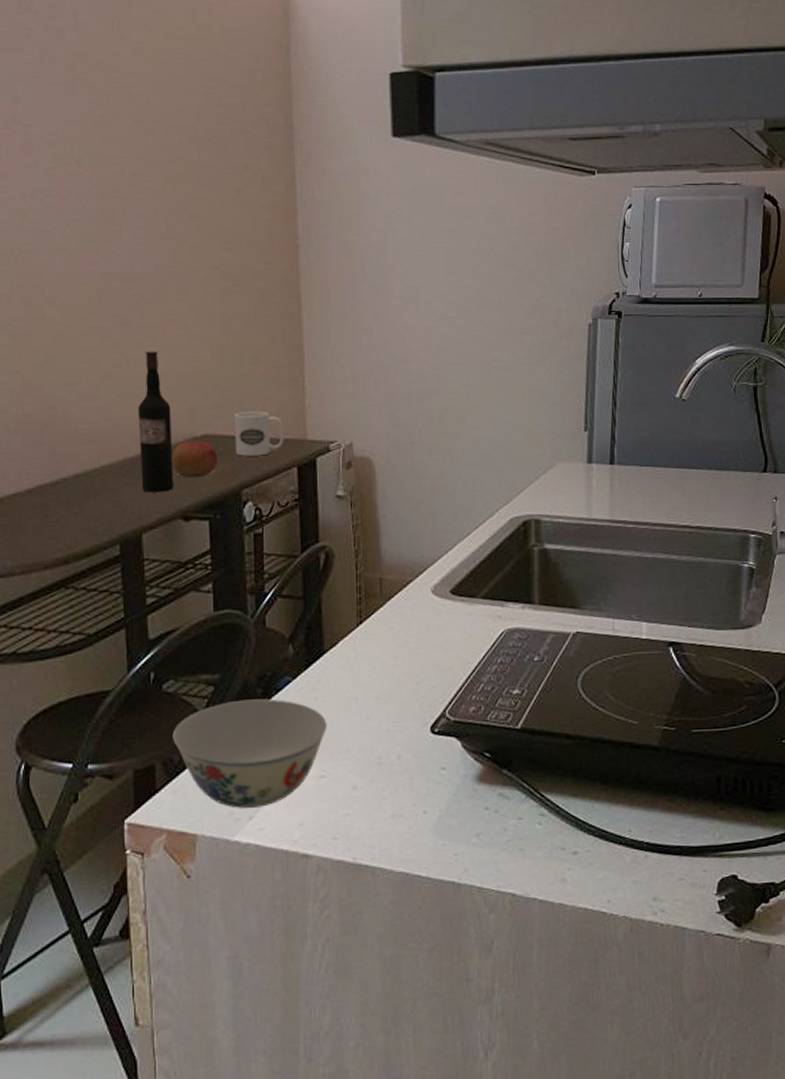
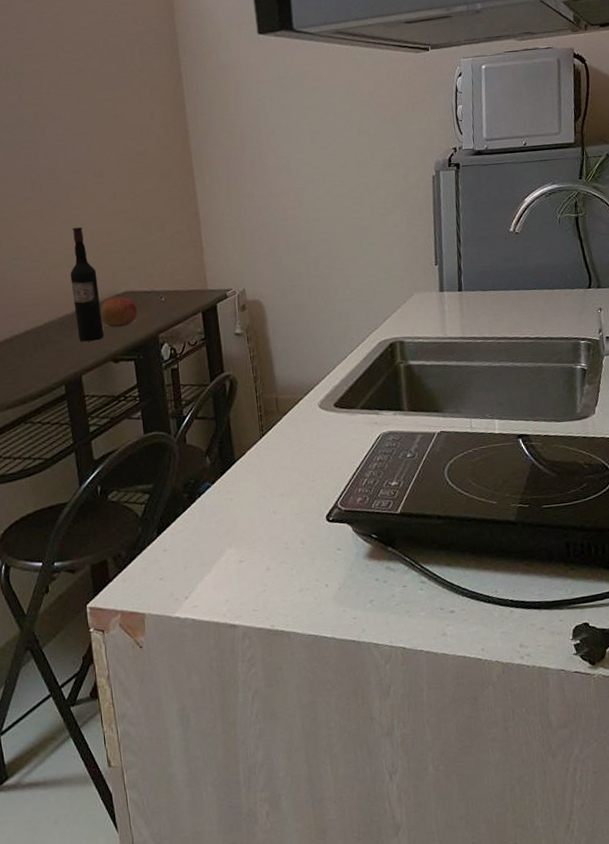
bowl: present [172,699,327,808] -> none [119,501,243,591]
mug: present [235,411,284,456] -> none [148,269,190,307]

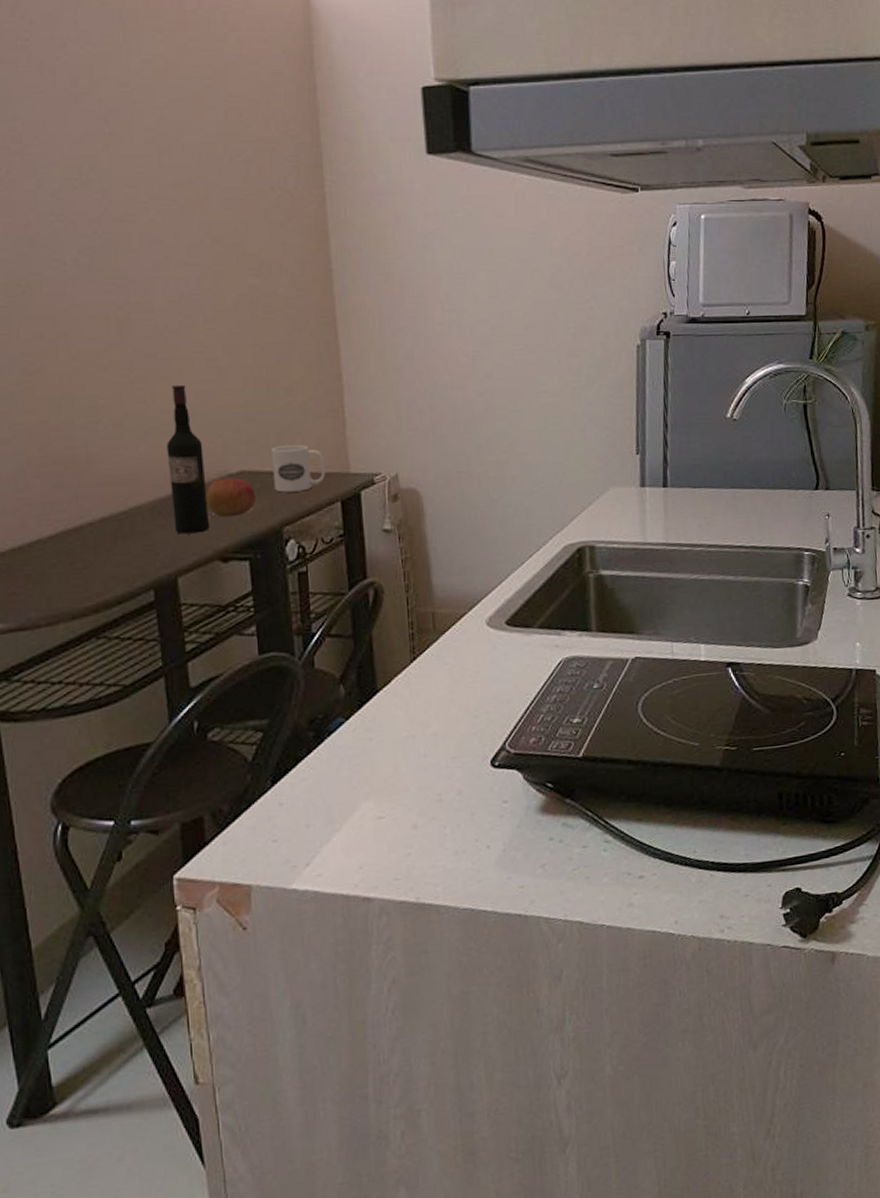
mug: none [148,269,190,307] -> present [271,445,326,493]

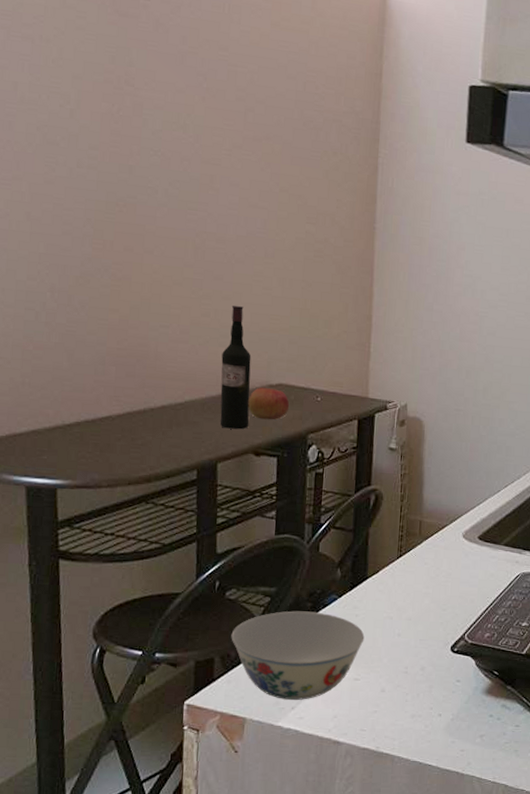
bowl: none [220,741,384,856] -> present [231,611,365,700]
mug: present [271,445,326,493] -> none [305,367,349,407]

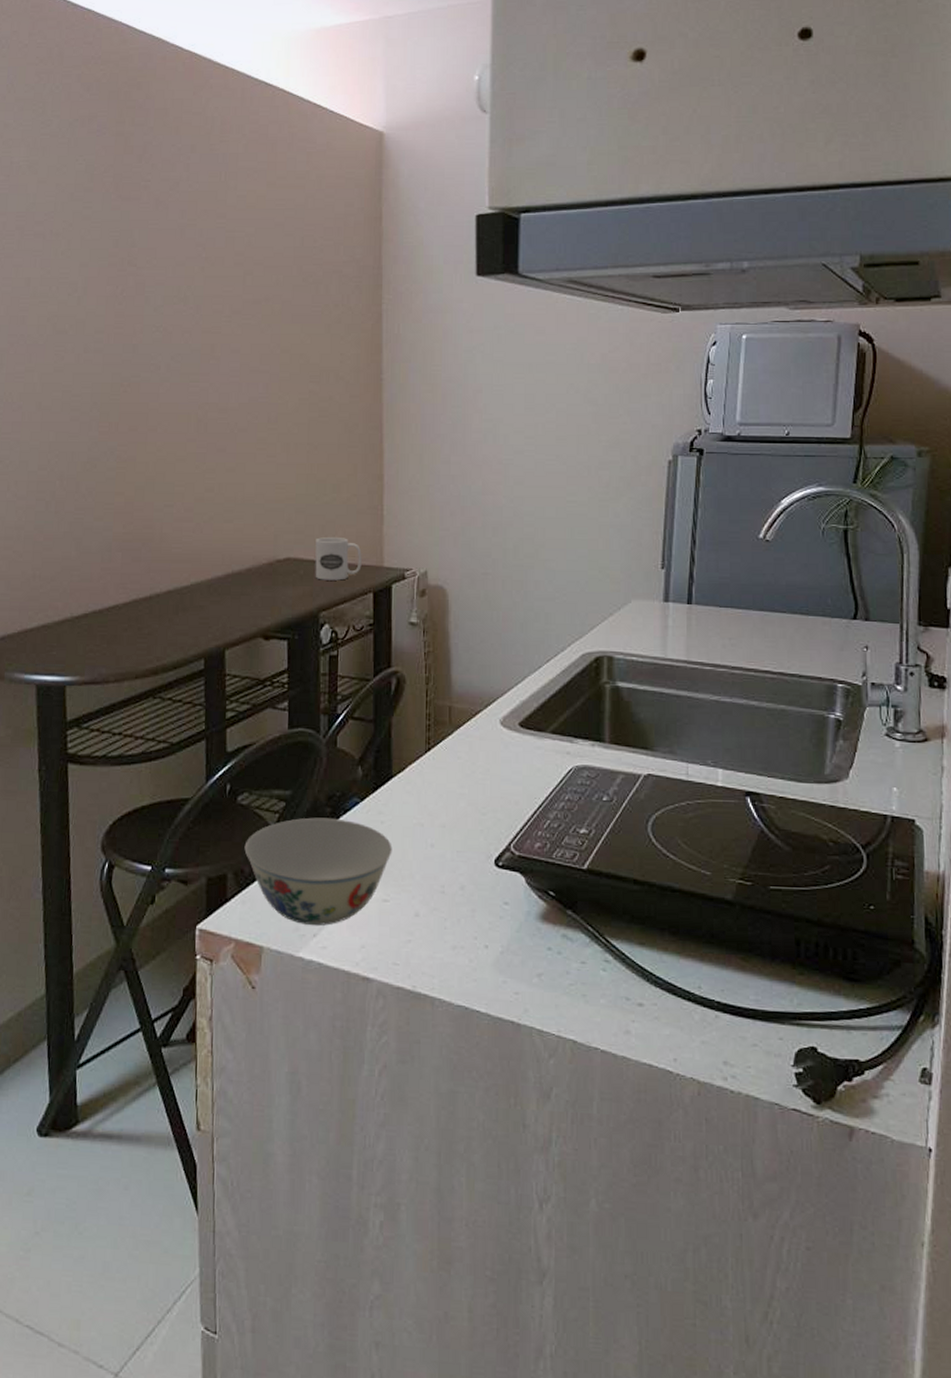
wine bottle: present [220,305,251,430] -> none [226,476,257,611]
apple: present [248,387,290,420] -> none [255,564,299,599]
mug: none [305,367,349,407] -> present [315,537,362,581]

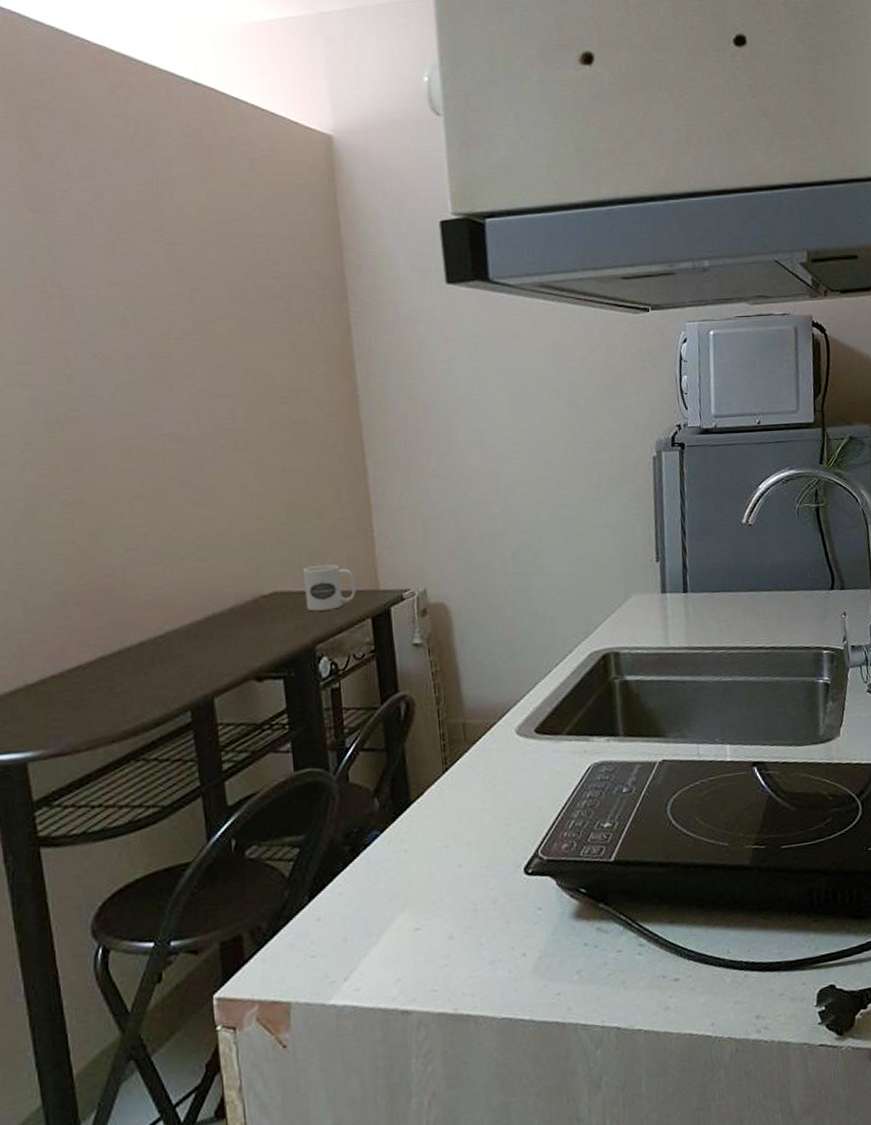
bowl: present [244,817,392,925] -> none [258,855,419,971]

